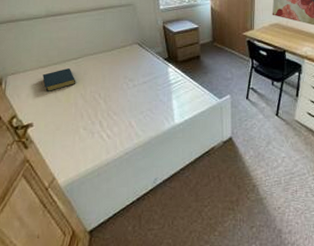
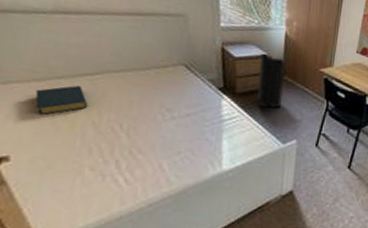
speaker: none [193,25,215,71] -> present [256,52,286,109]

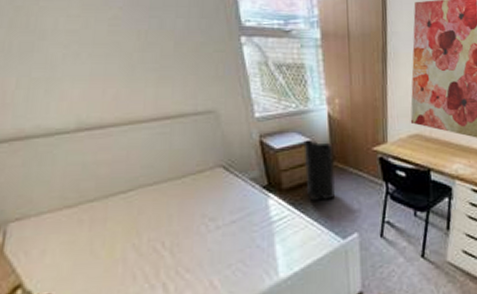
hardback book: present [35,85,88,116] -> none [69,207,125,245]

